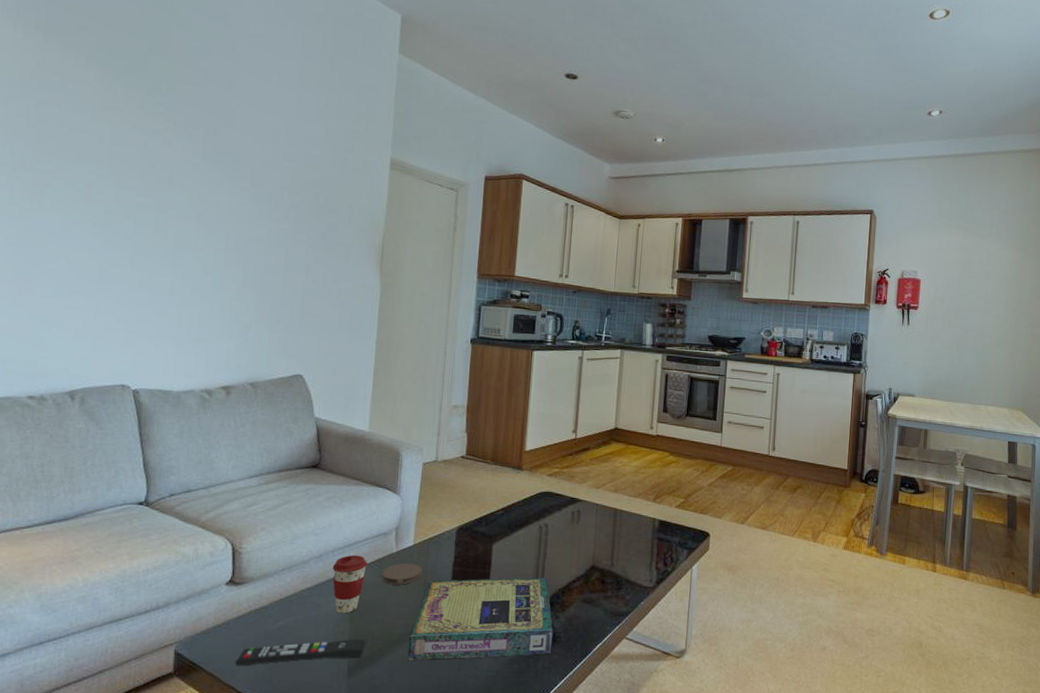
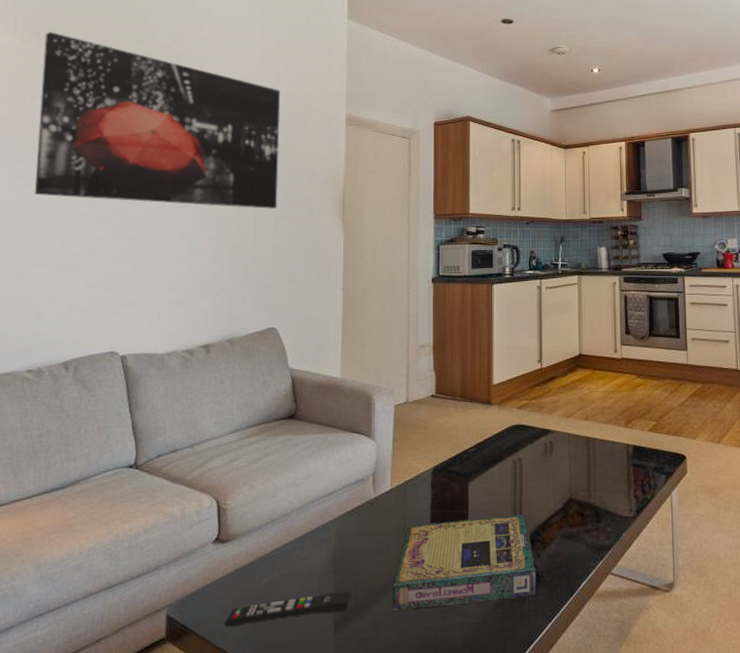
wall art: none [38,28,321,252] -> present [34,32,281,210]
coffee cup: present [332,554,368,614] -> none [313,503,348,566]
coaster: present [381,563,423,585] -> none [362,508,401,532]

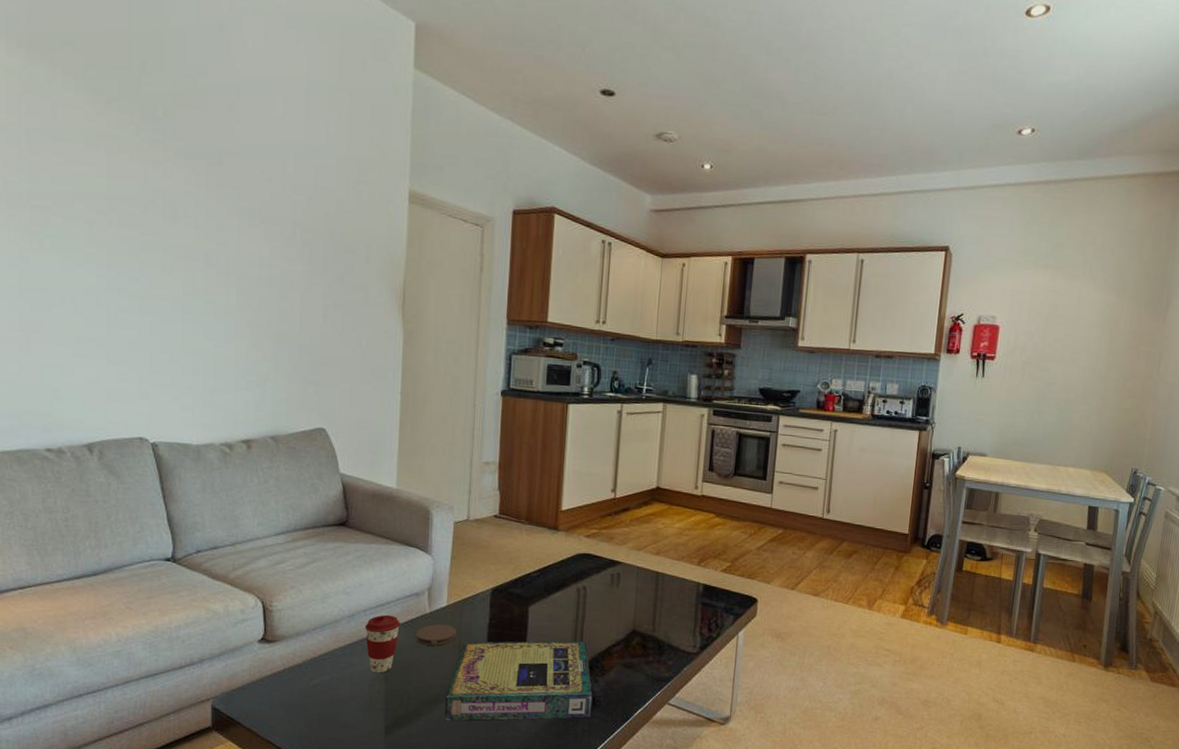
wall art: present [34,32,281,210] -> none [37,44,332,295]
remote control: present [224,592,351,627] -> none [272,698,403,723]
coffee cup: none [313,503,348,566] -> present [364,614,401,674]
coaster: none [362,508,401,532] -> present [415,623,457,646]

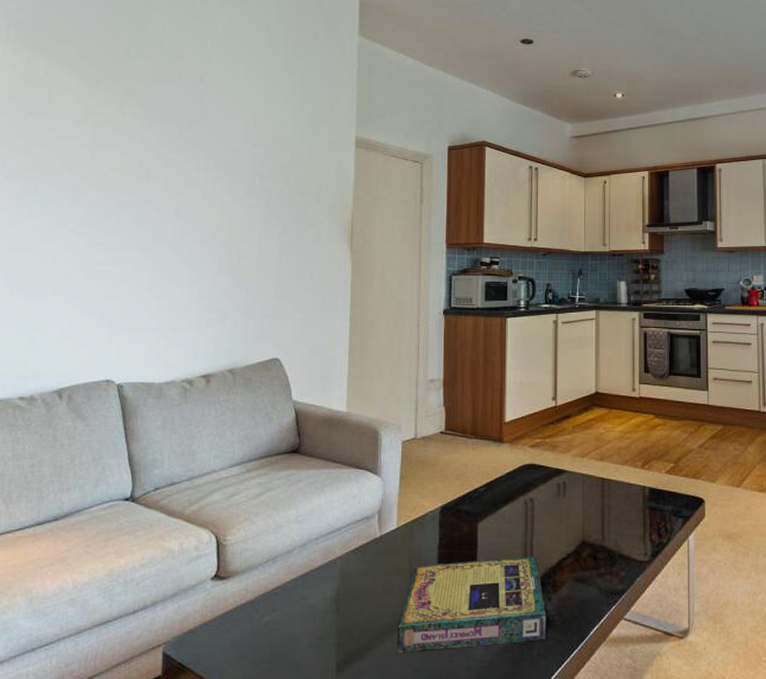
coffee cup: present [364,614,401,674] -> none [316,541,352,605]
coaster: present [415,623,457,646] -> none [366,547,407,572]

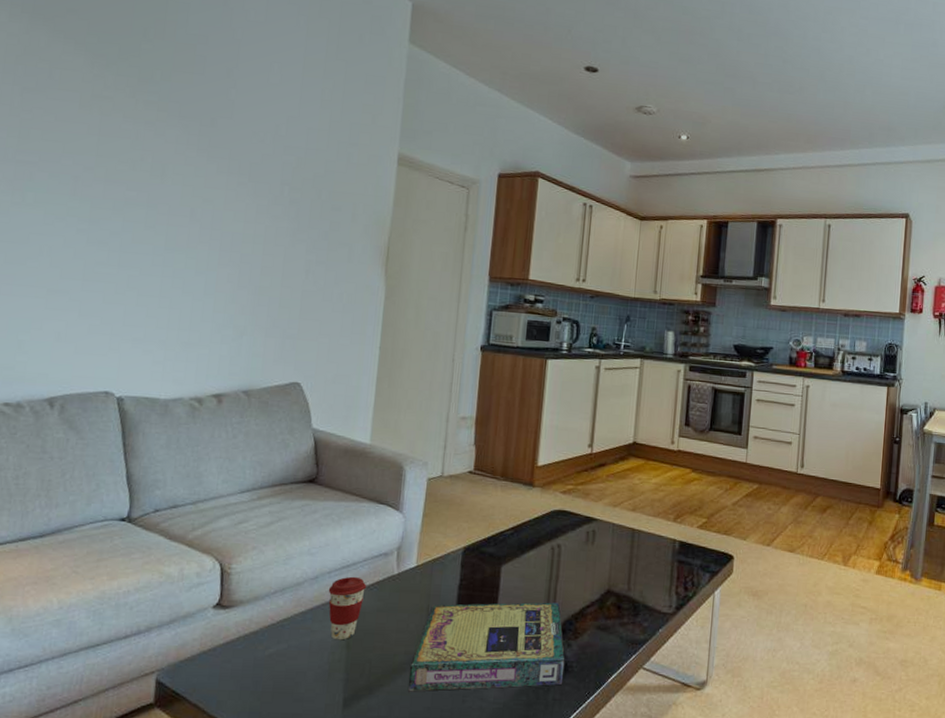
coffee cup: none [316,541,352,605] -> present [328,576,367,640]

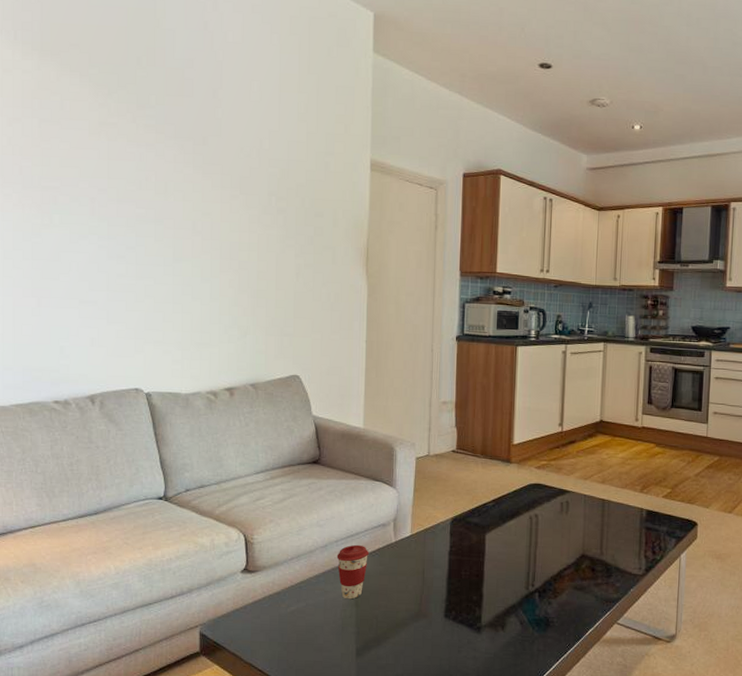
video game box: present [407,602,565,692] -> none [410,565,547,644]

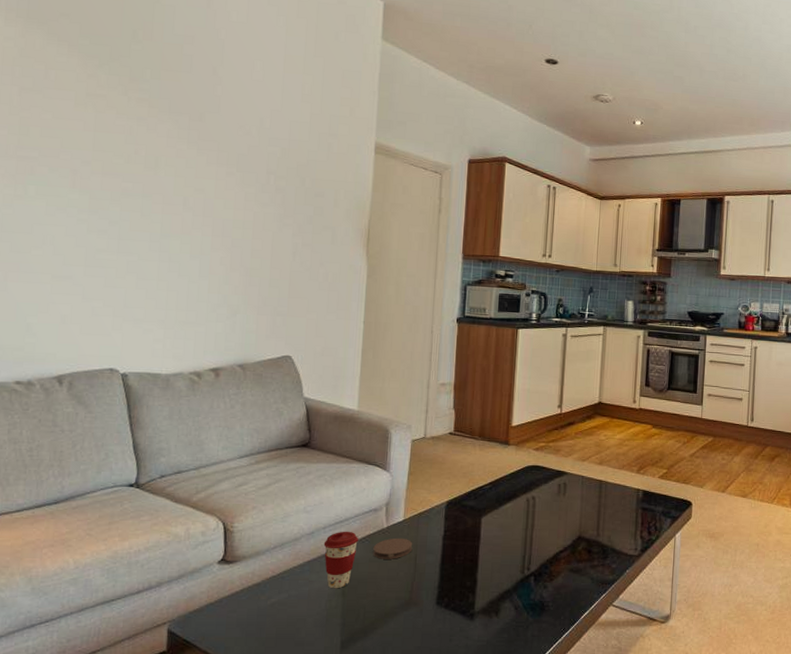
coaster: none [383,552,420,573] -> present [373,537,413,559]

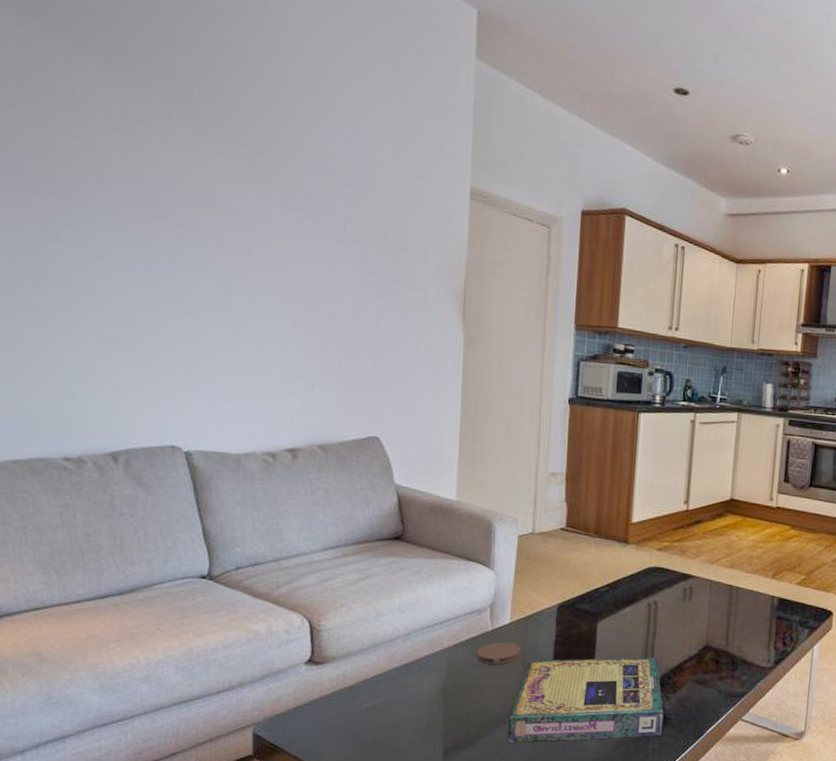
coffee cup: present [323,531,359,589] -> none [421,633,461,695]
video game box: none [399,549,542,633] -> present [507,657,664,743]

